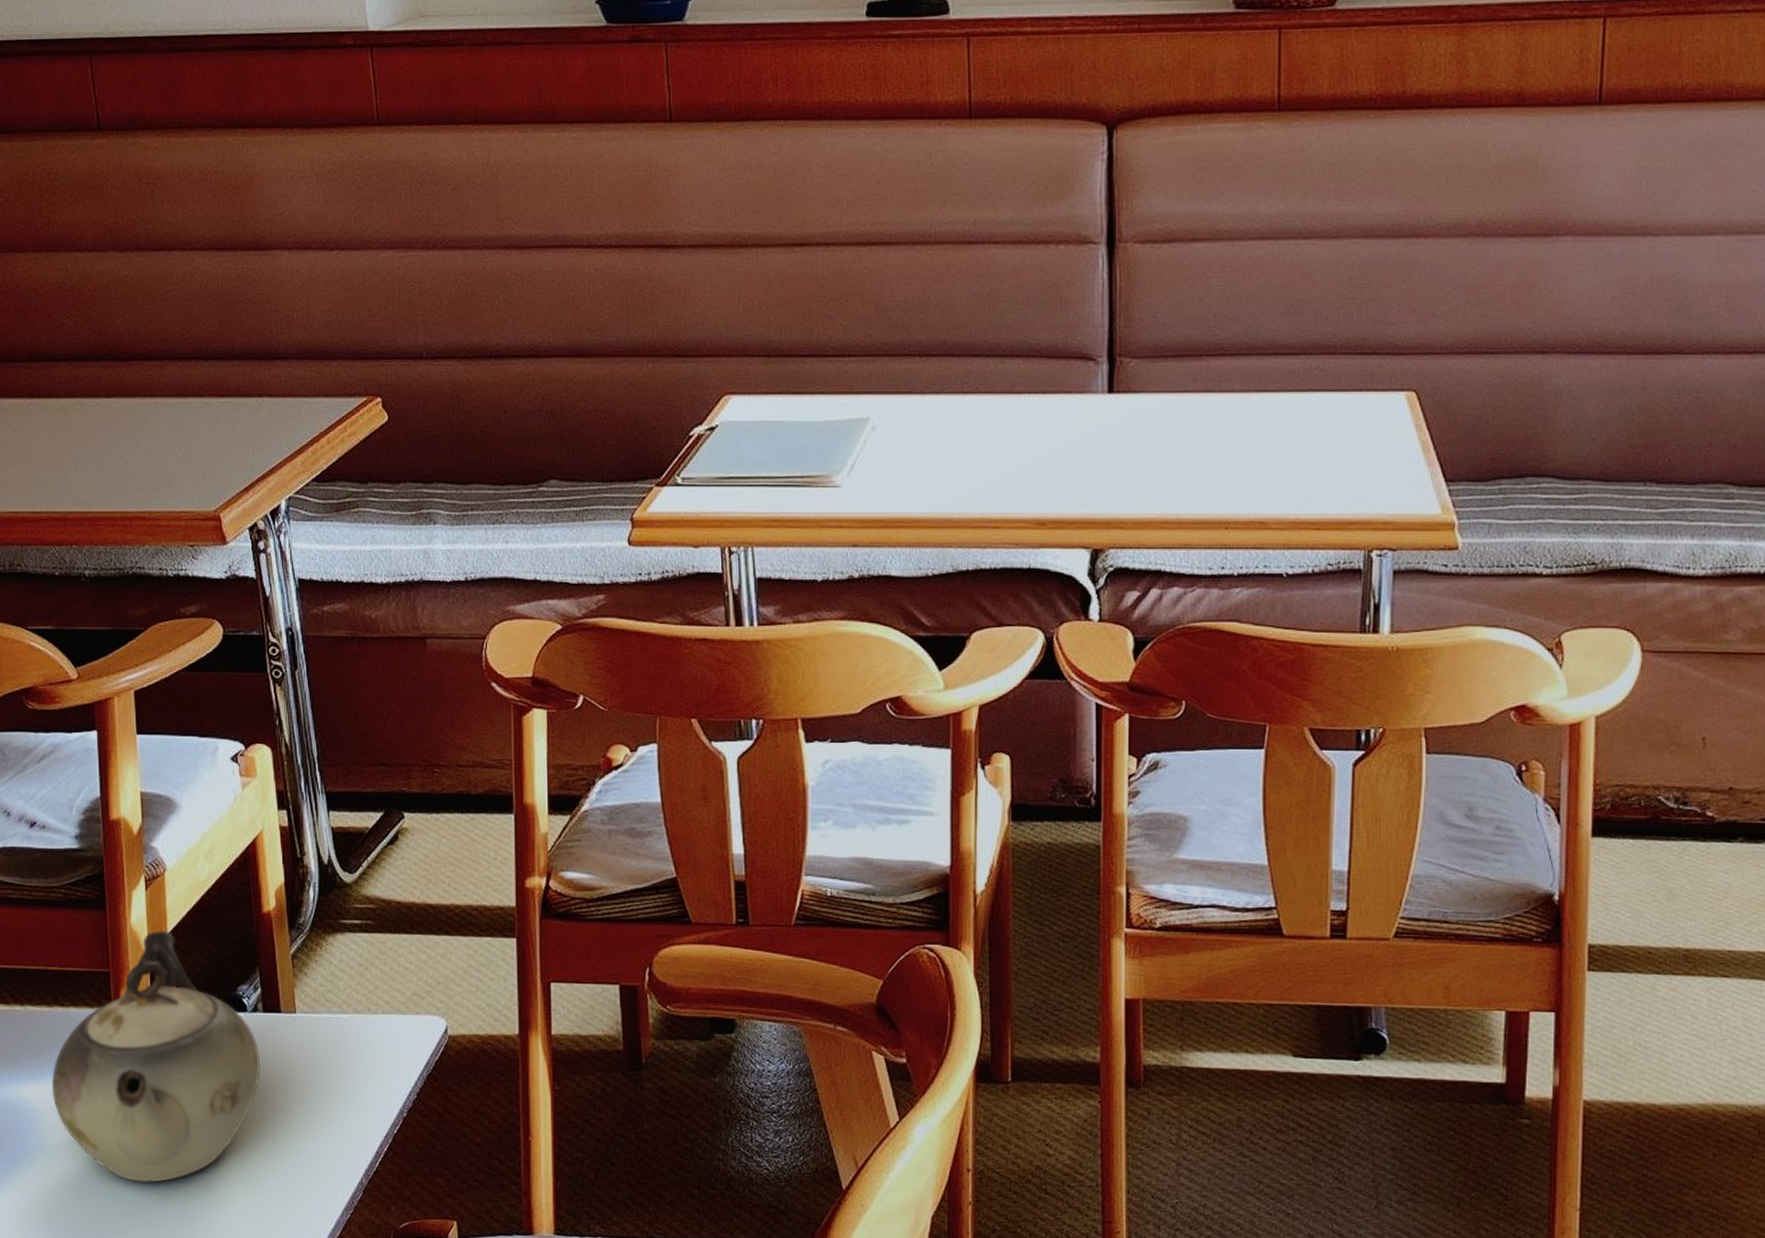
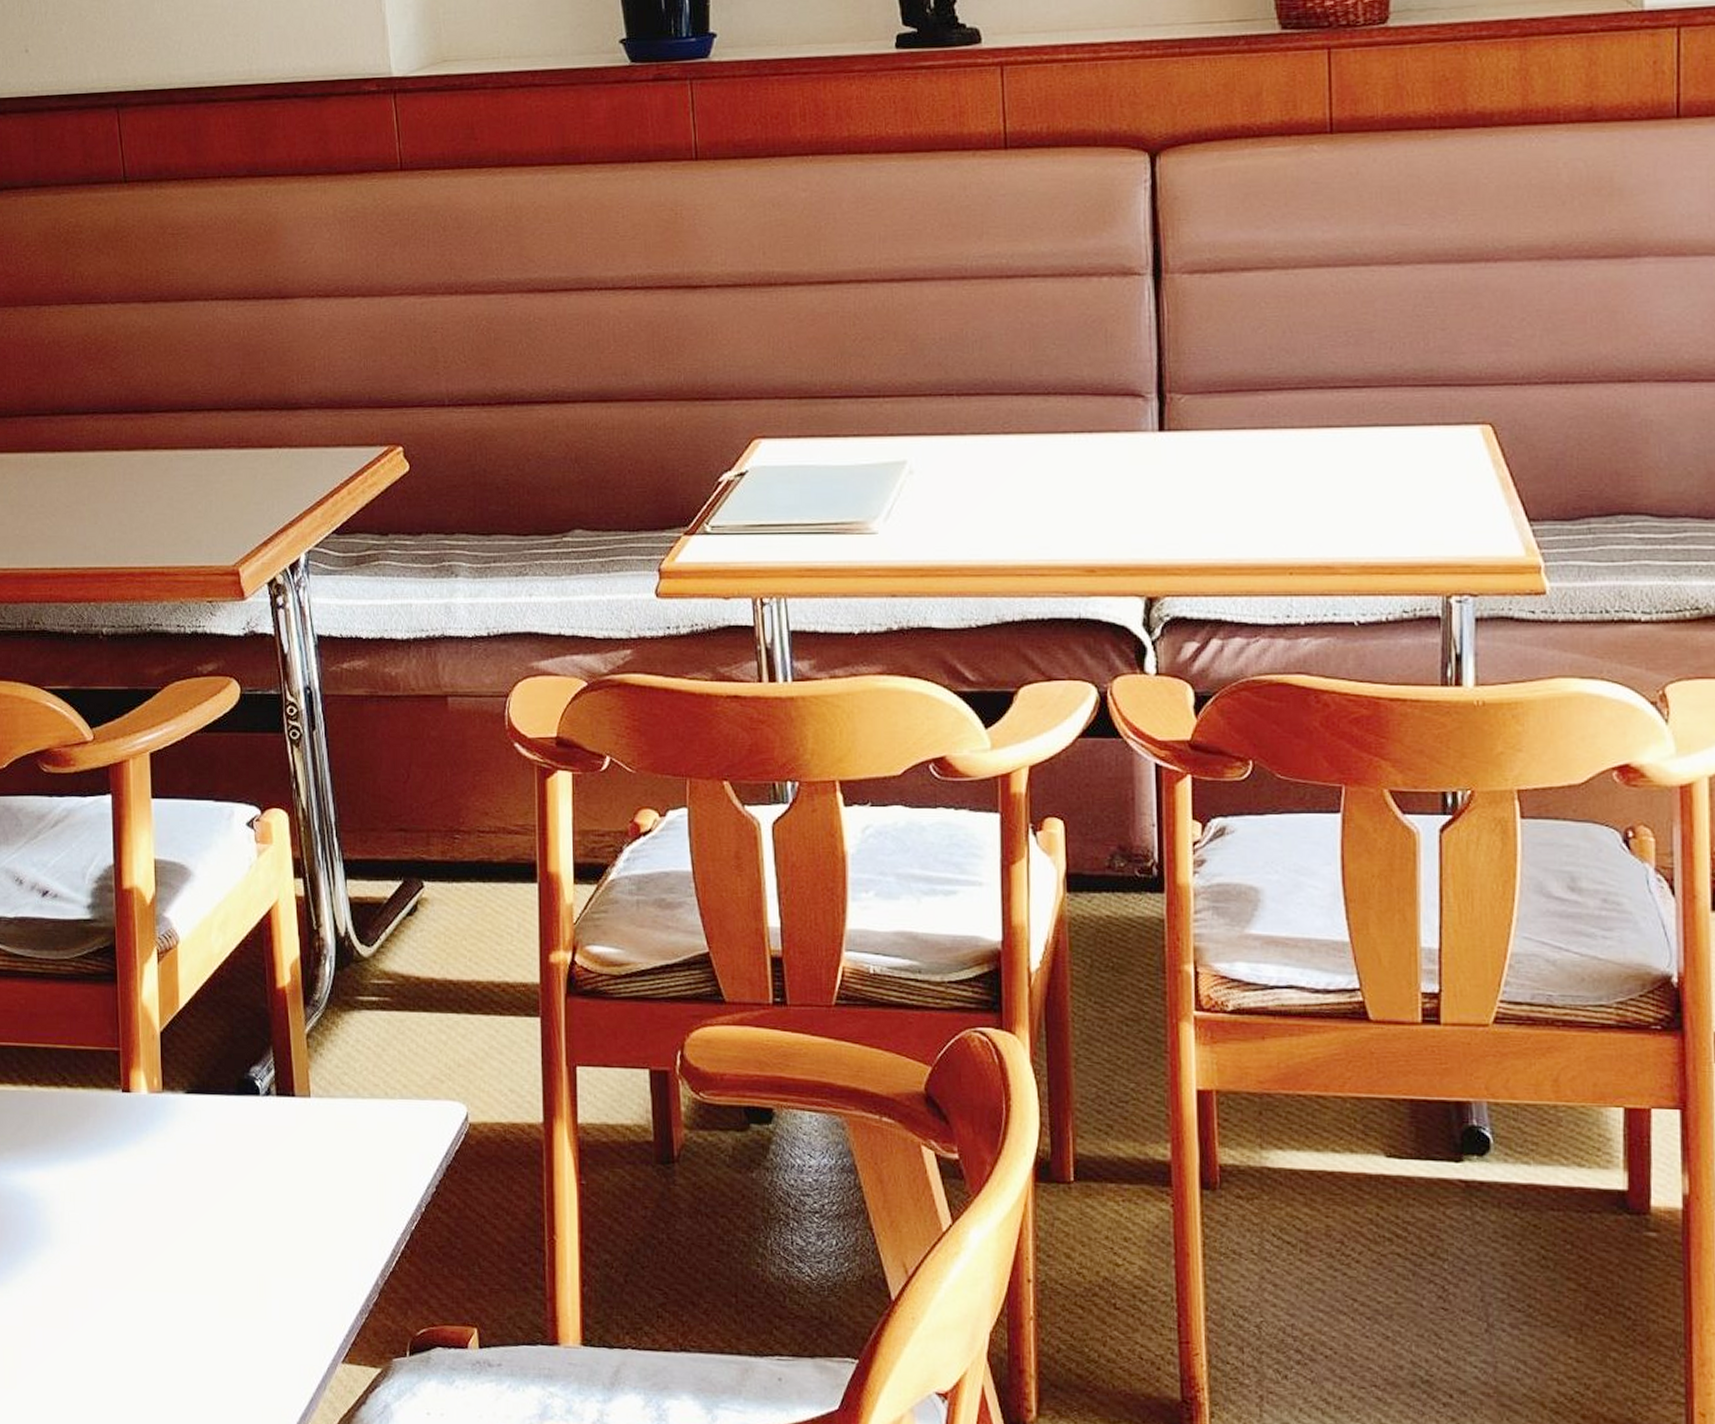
teapot: present [51,930,261,1183] -> none [58,1006,274,1281]

